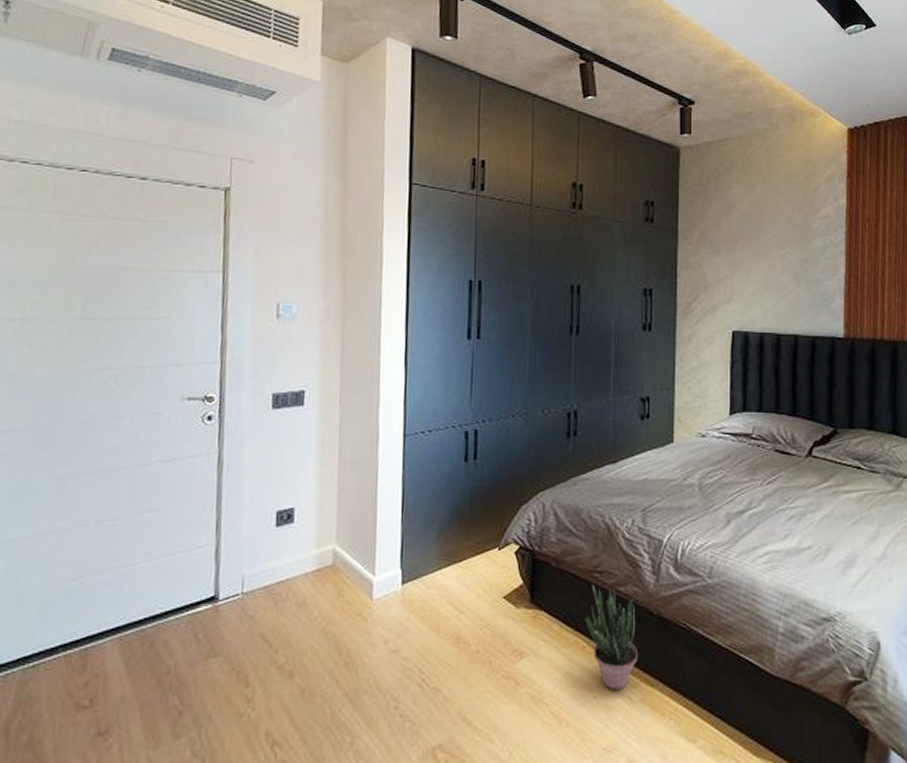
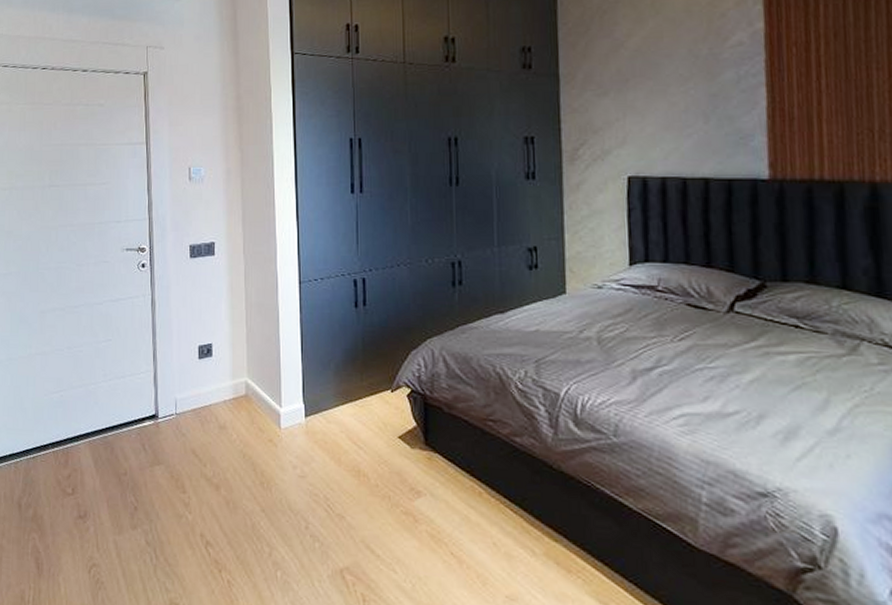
potted plant: present [585,584,639,691] -> none [480,432,540,541]

